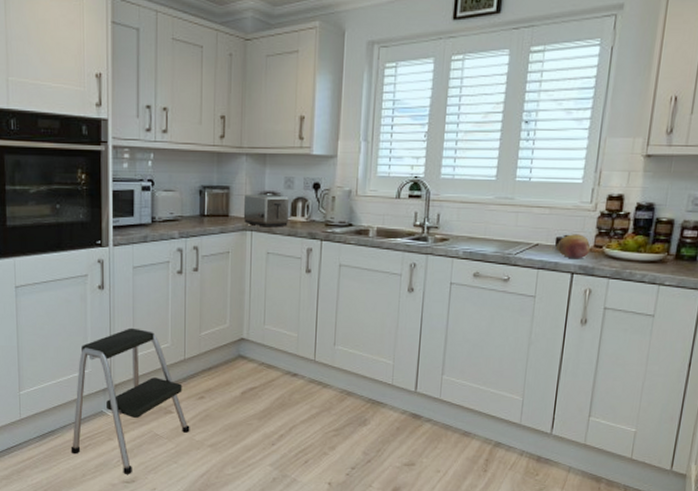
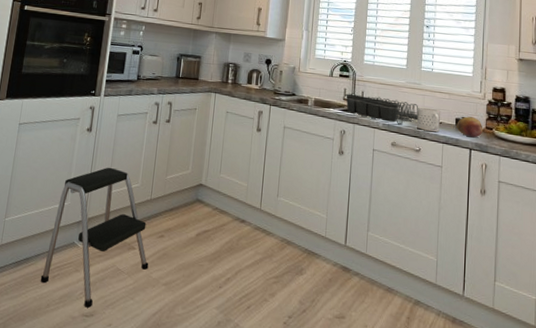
toaster: present [243,193,290,227] -> none [209,64,247,92]
dish rack: none [415,218,510,252] -> present [345,93,419,125]
mug: none [506,227,538,257] -> present [417,107,441,133]

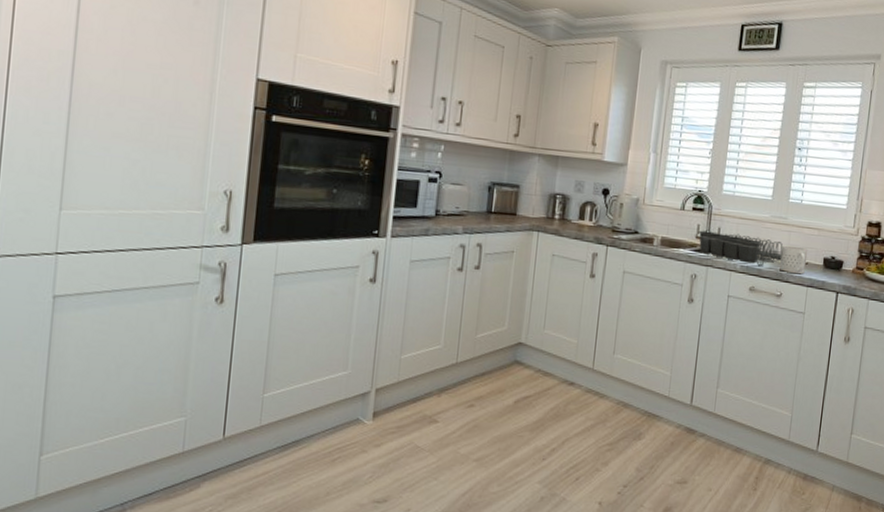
step stool: present [40,167,149,308] -> none [316,326,456,493]
fruit: present [456,116,483,138] -> none [824,255,853,280]

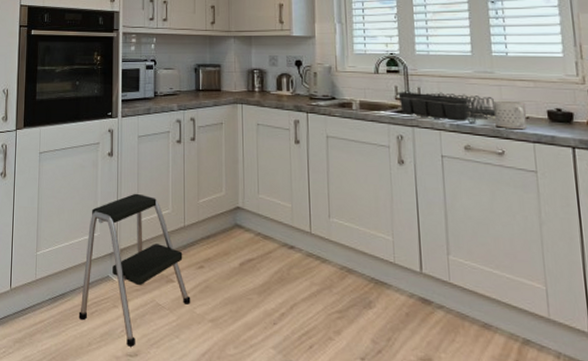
step stool: none [316,326,456,493] -> present [78,193,191,347]

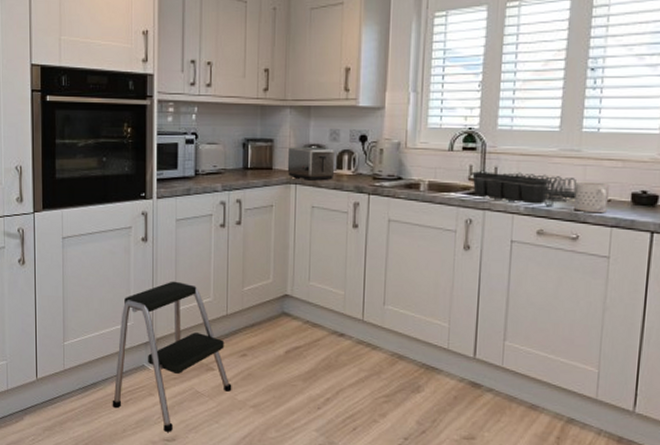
toaster: none [233,70,275,101] -> present [287,146,336,181]

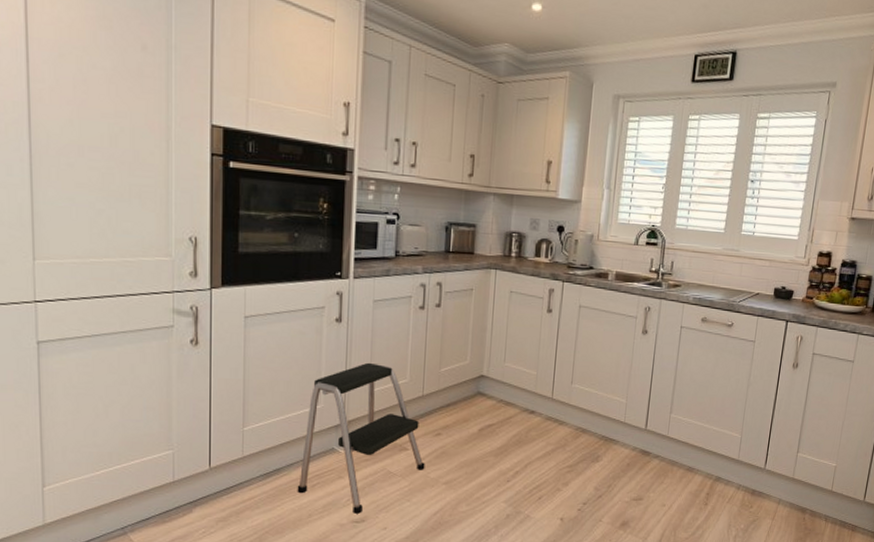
toaster: present [287,146,336,181] -> none [488,233,535,267]
dish rack: present [470,171,577,208] -> none [651,264,735,298]
mug: present [574,181,610,214] -> none [731,277,759,305]

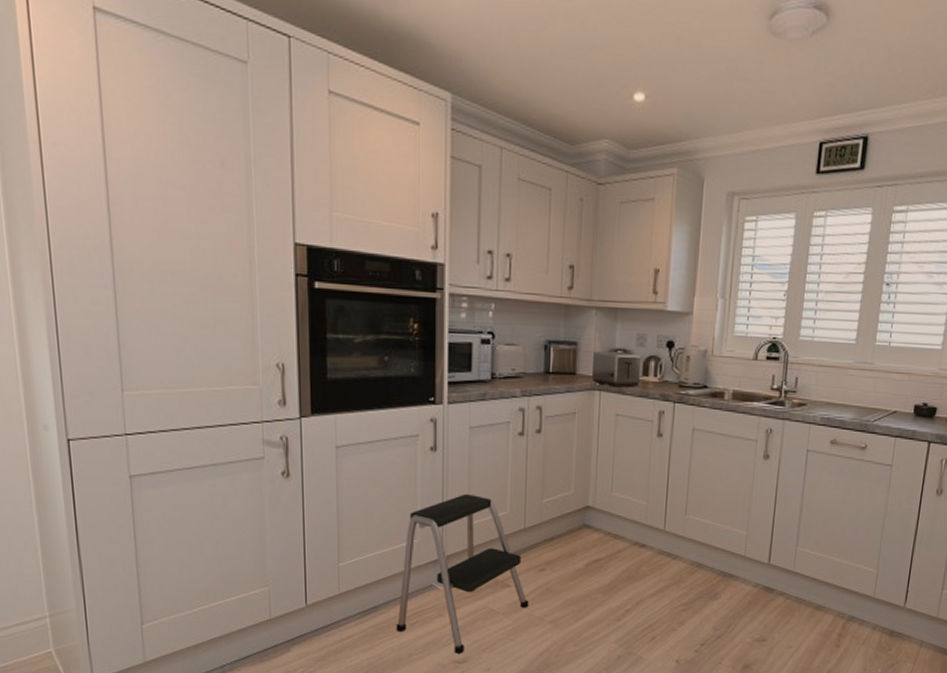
toaster: none [488,233,535,267] -> present [591,351,642,387]

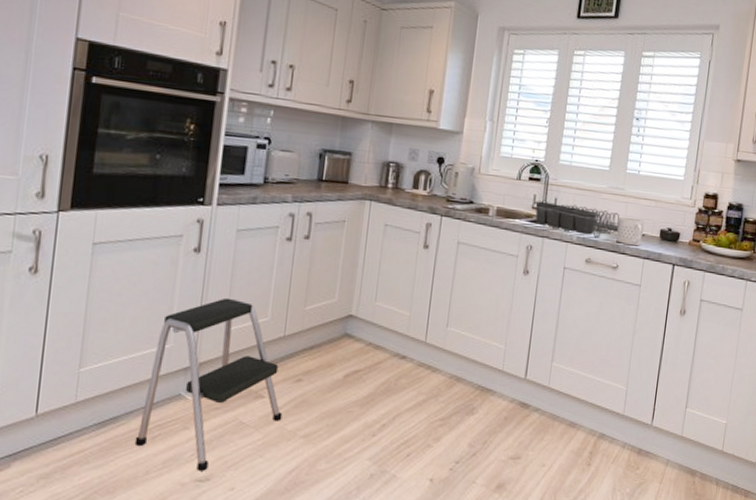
toaster: present [591,351,642,387] -> none [363,162,413,199]
dish rack: none [773,381,869,418] -> present [534,201,620,238]
mug: none [864,393,897,424] -> present [616,216,645,246]

